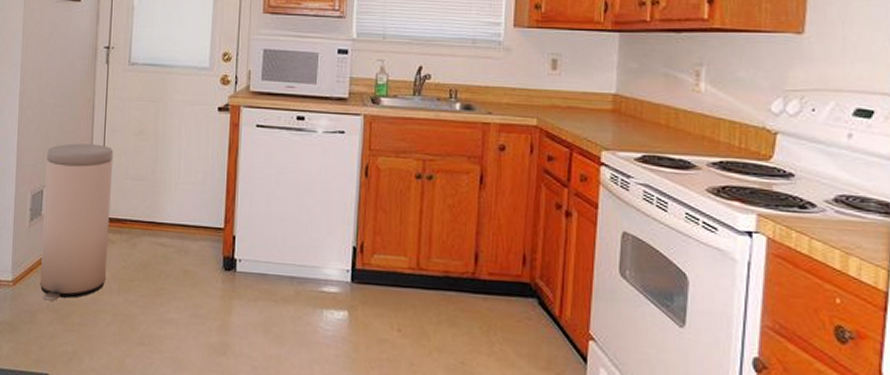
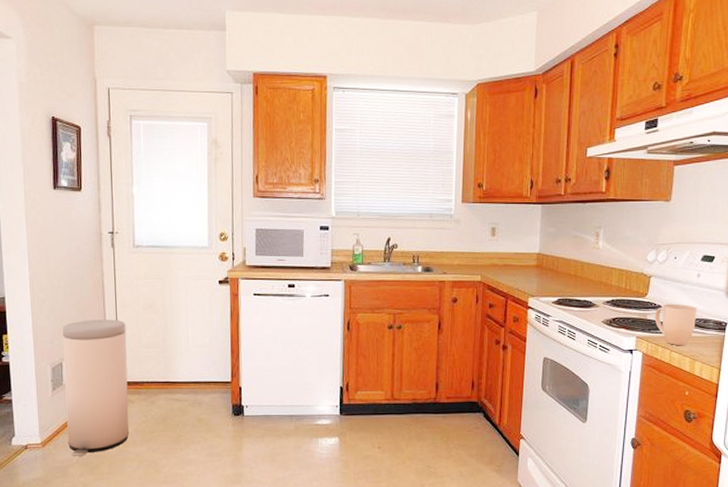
mug: none [784,171,850,233] -> present [654,303,697,346]

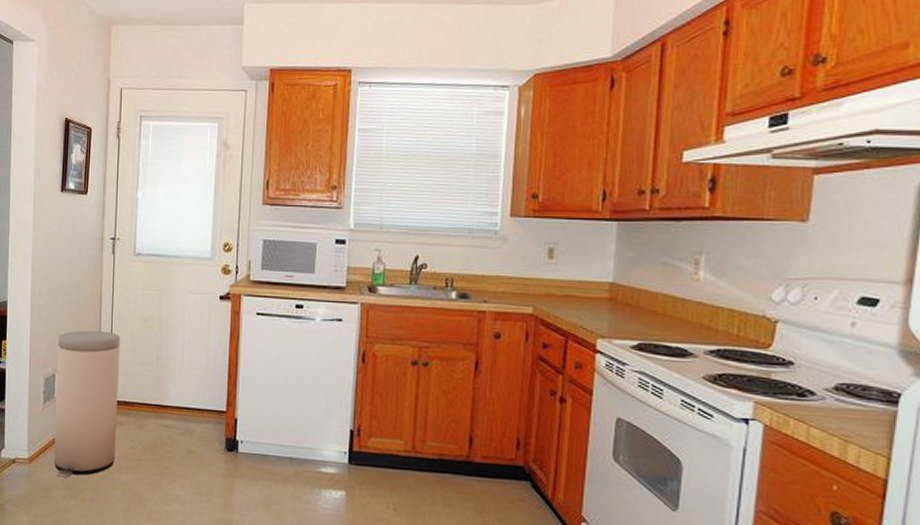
mug: present [654,303,697,346] -> none [783,360,851,421]

